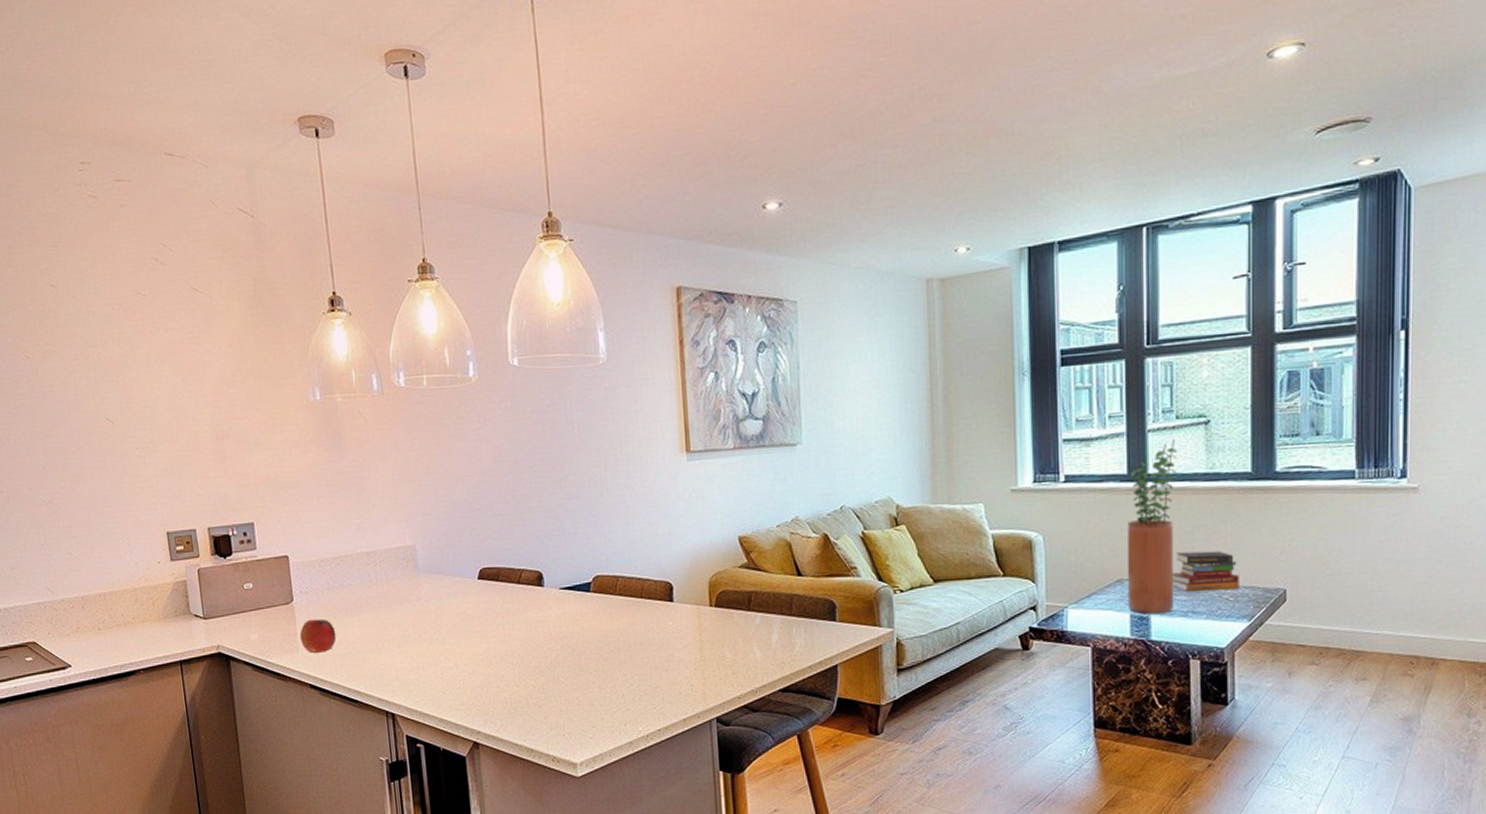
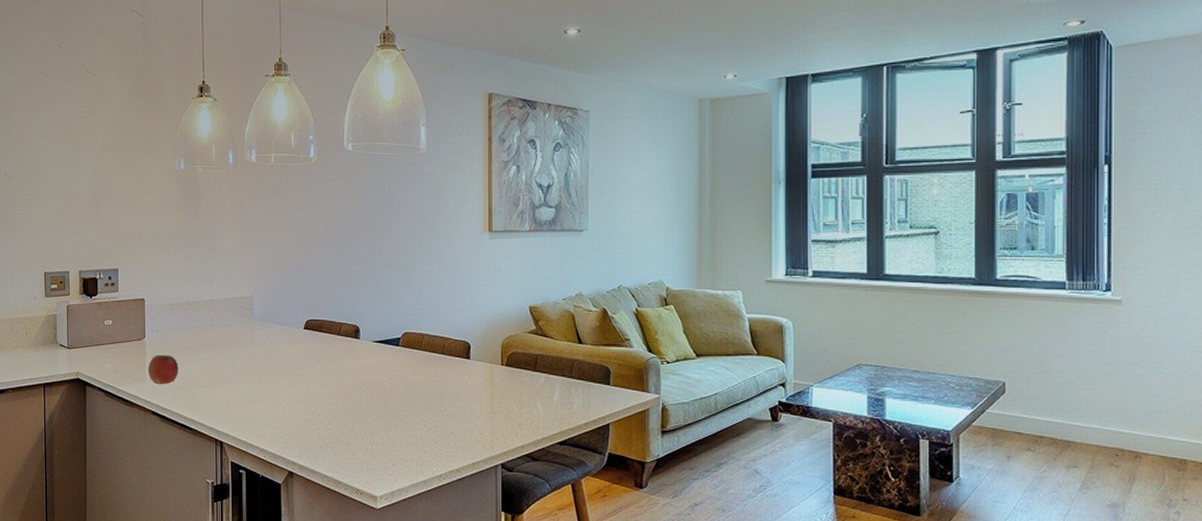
vase: present [1127,439,1178,615] -> none [865,245,911,397]
books: present [1171,550,1239,593] -> none [904,344,964,380]

